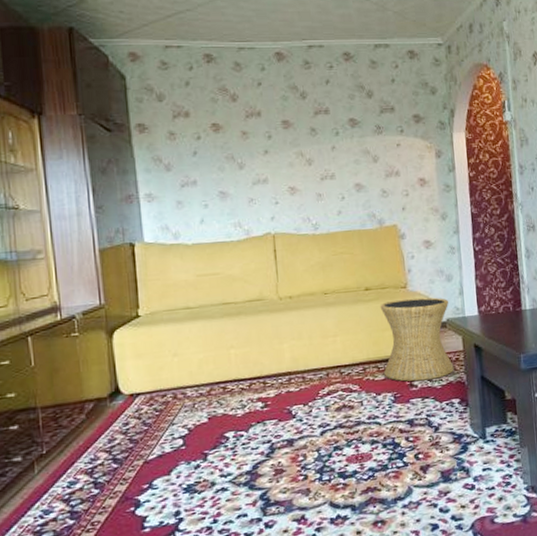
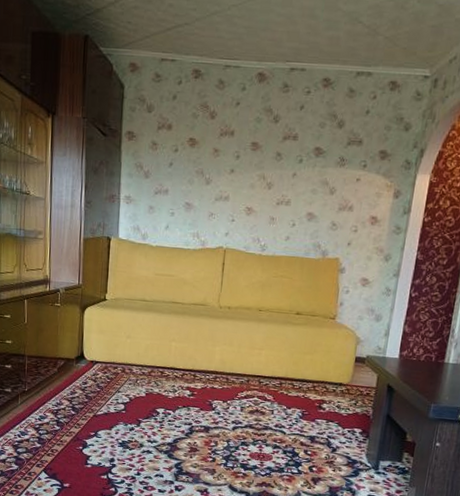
side table: present [380,297,454,382] -> none [297,328,373,407]

